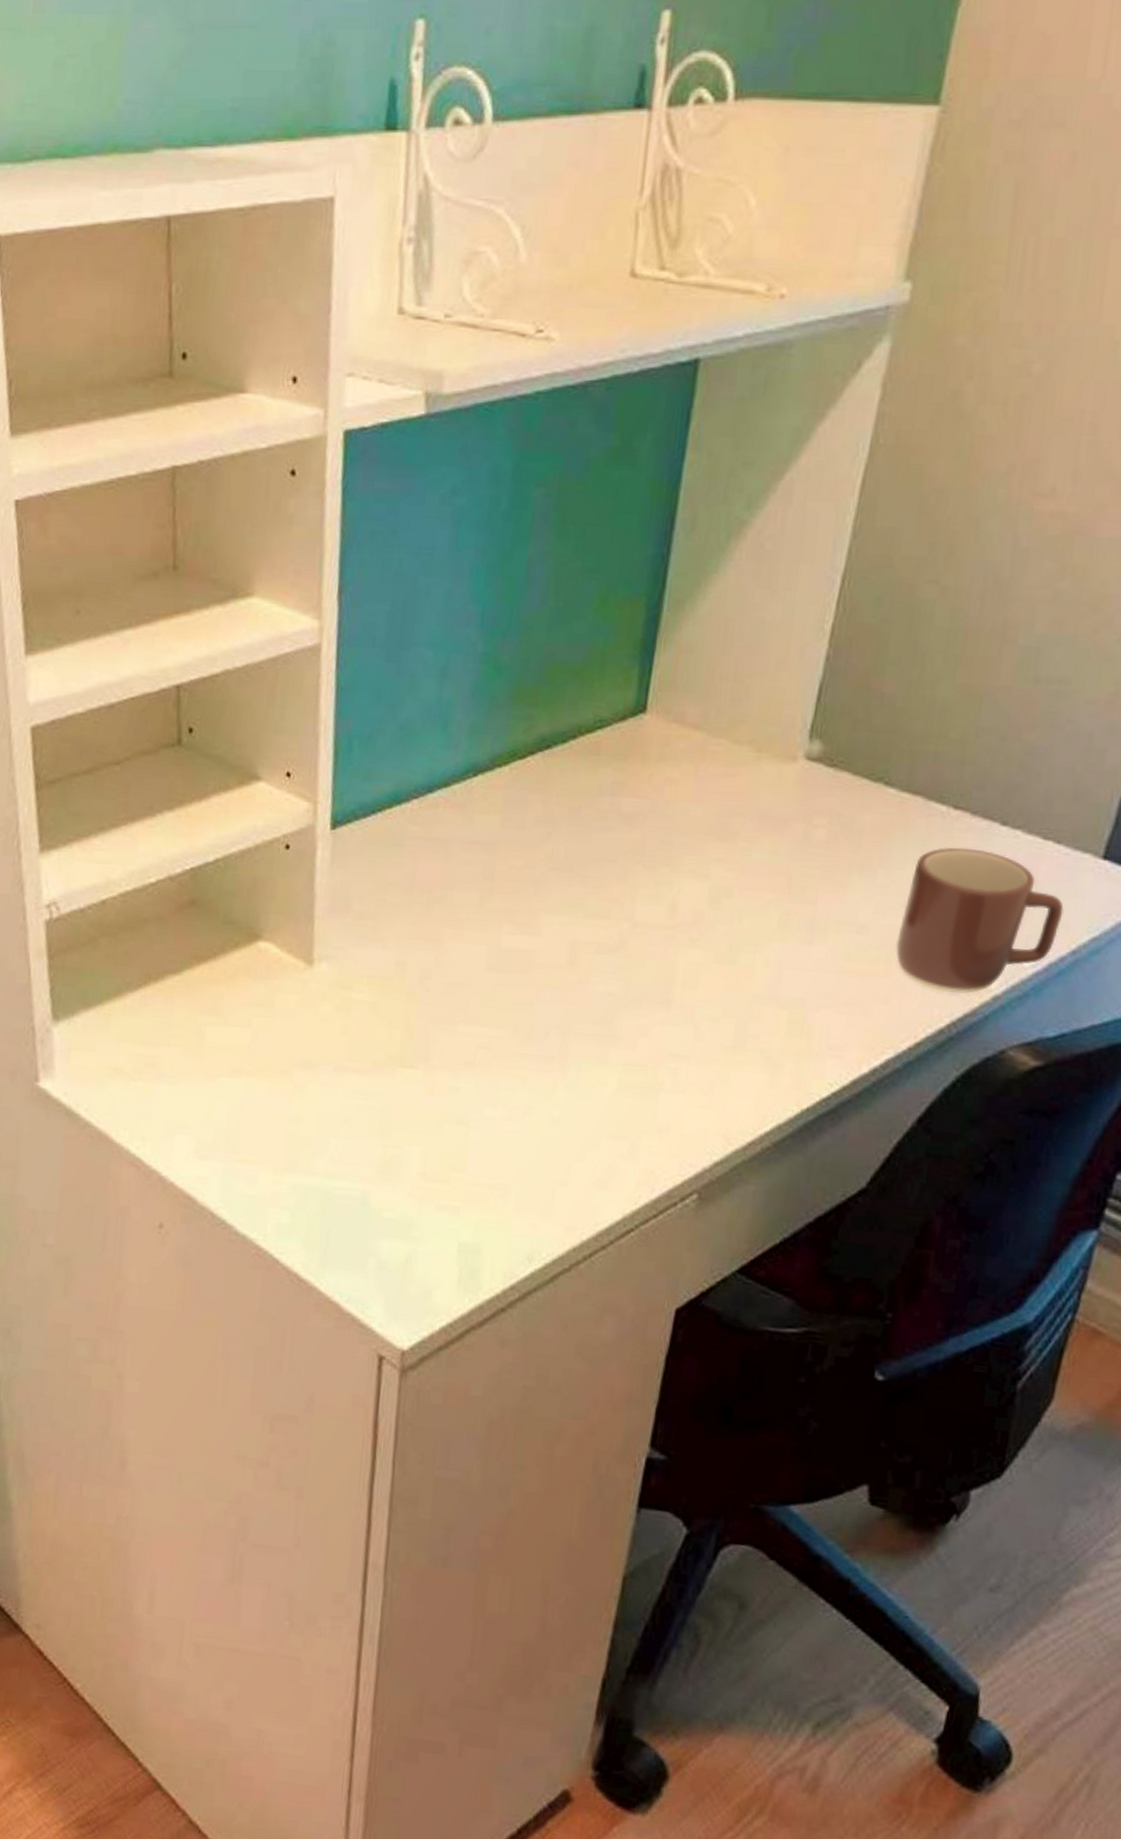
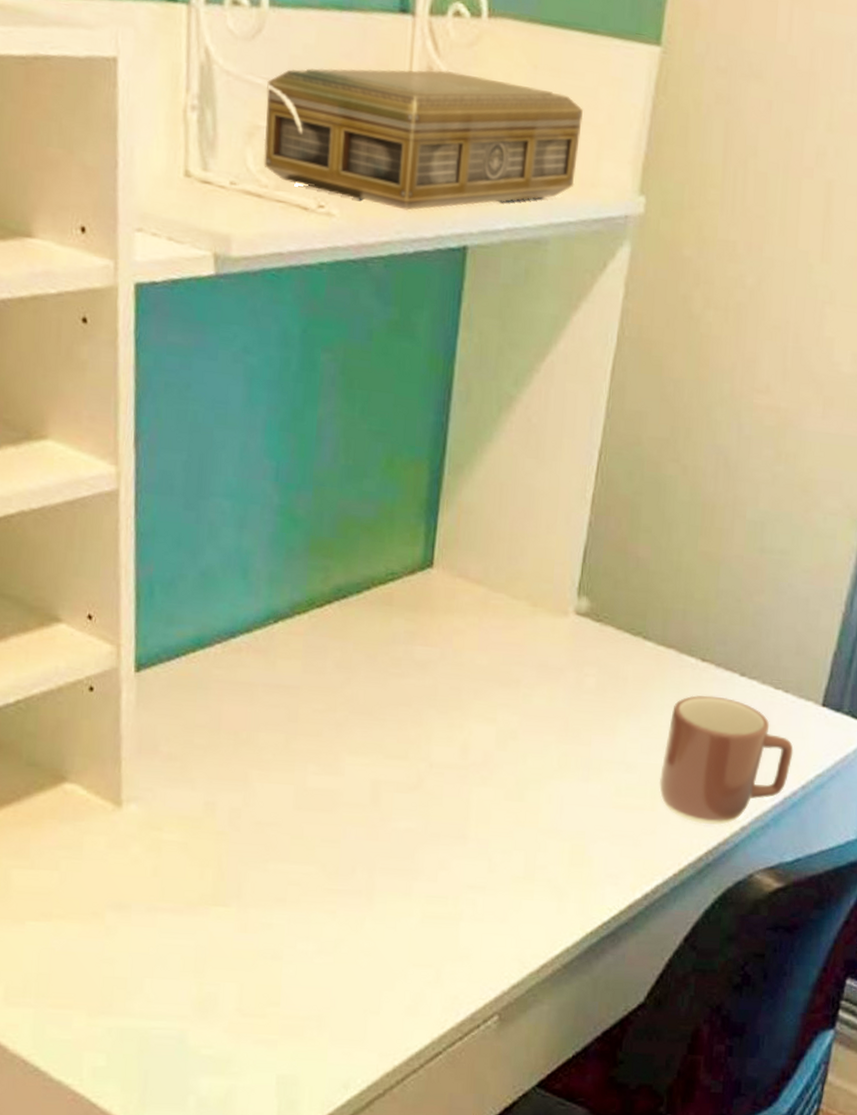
decorative box: none [480,165,841,326] -> present [263,68,583,211]

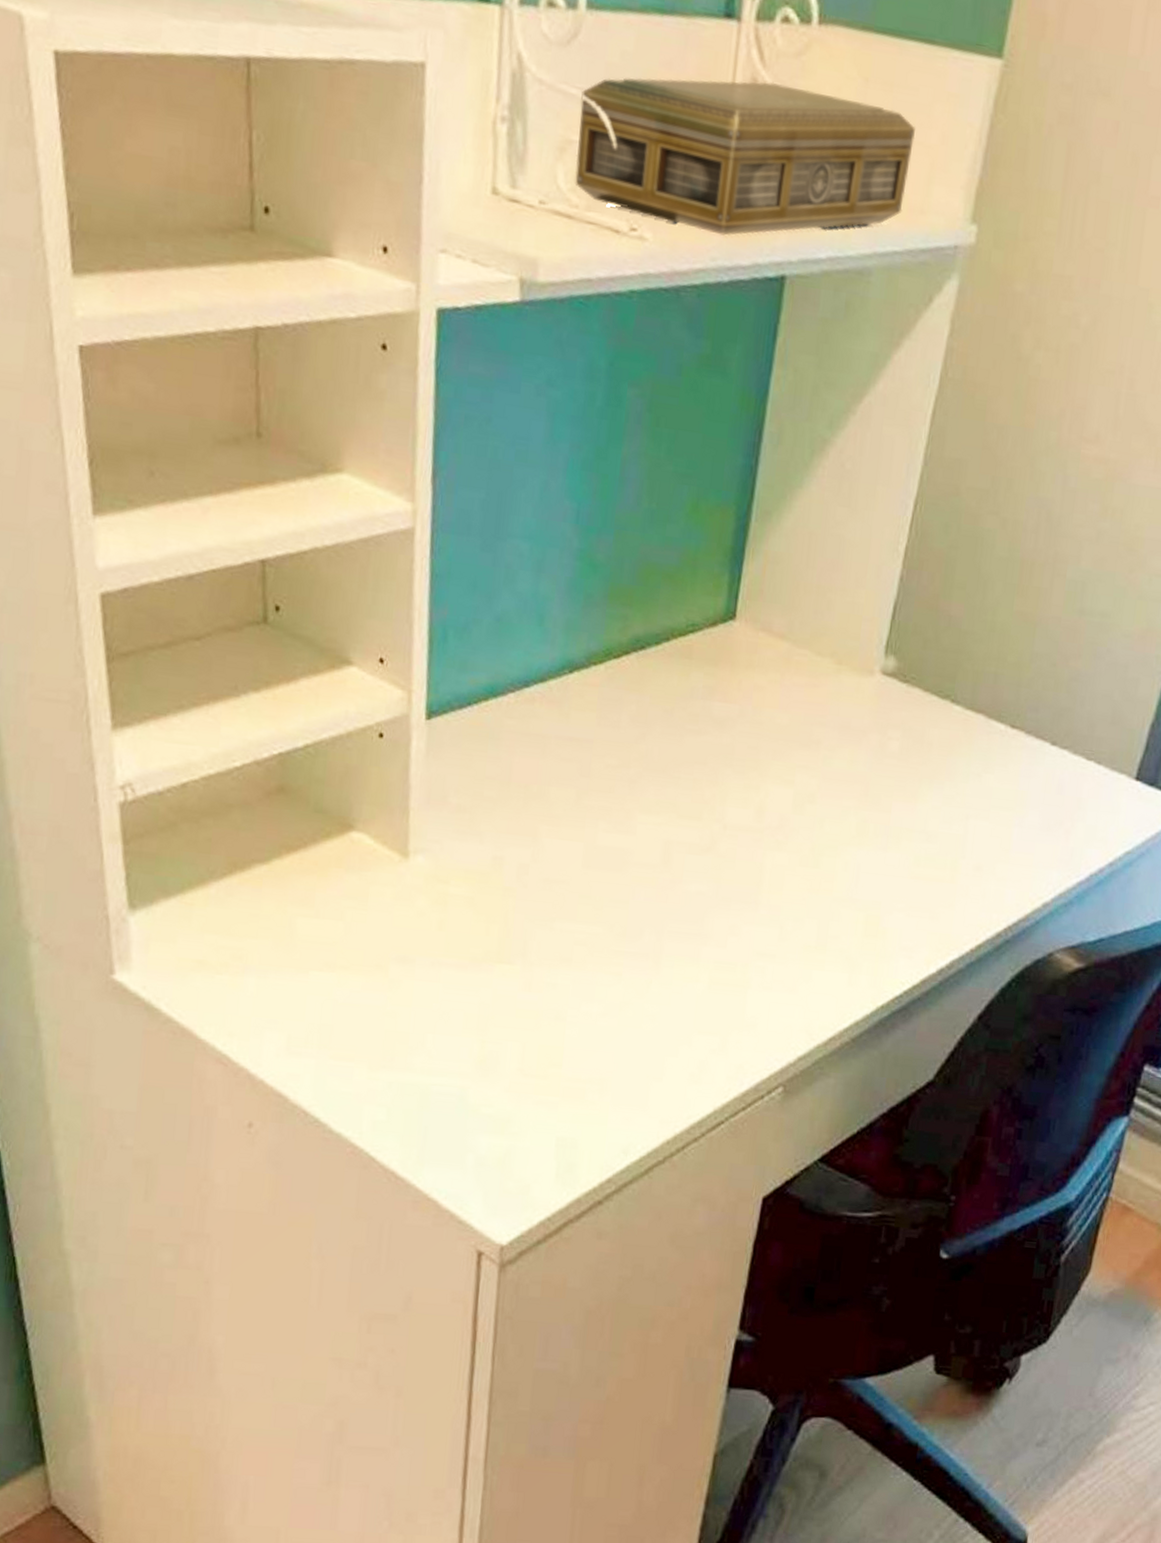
mug: present [658,695,794,825] -> none [959,763,1103,900]

